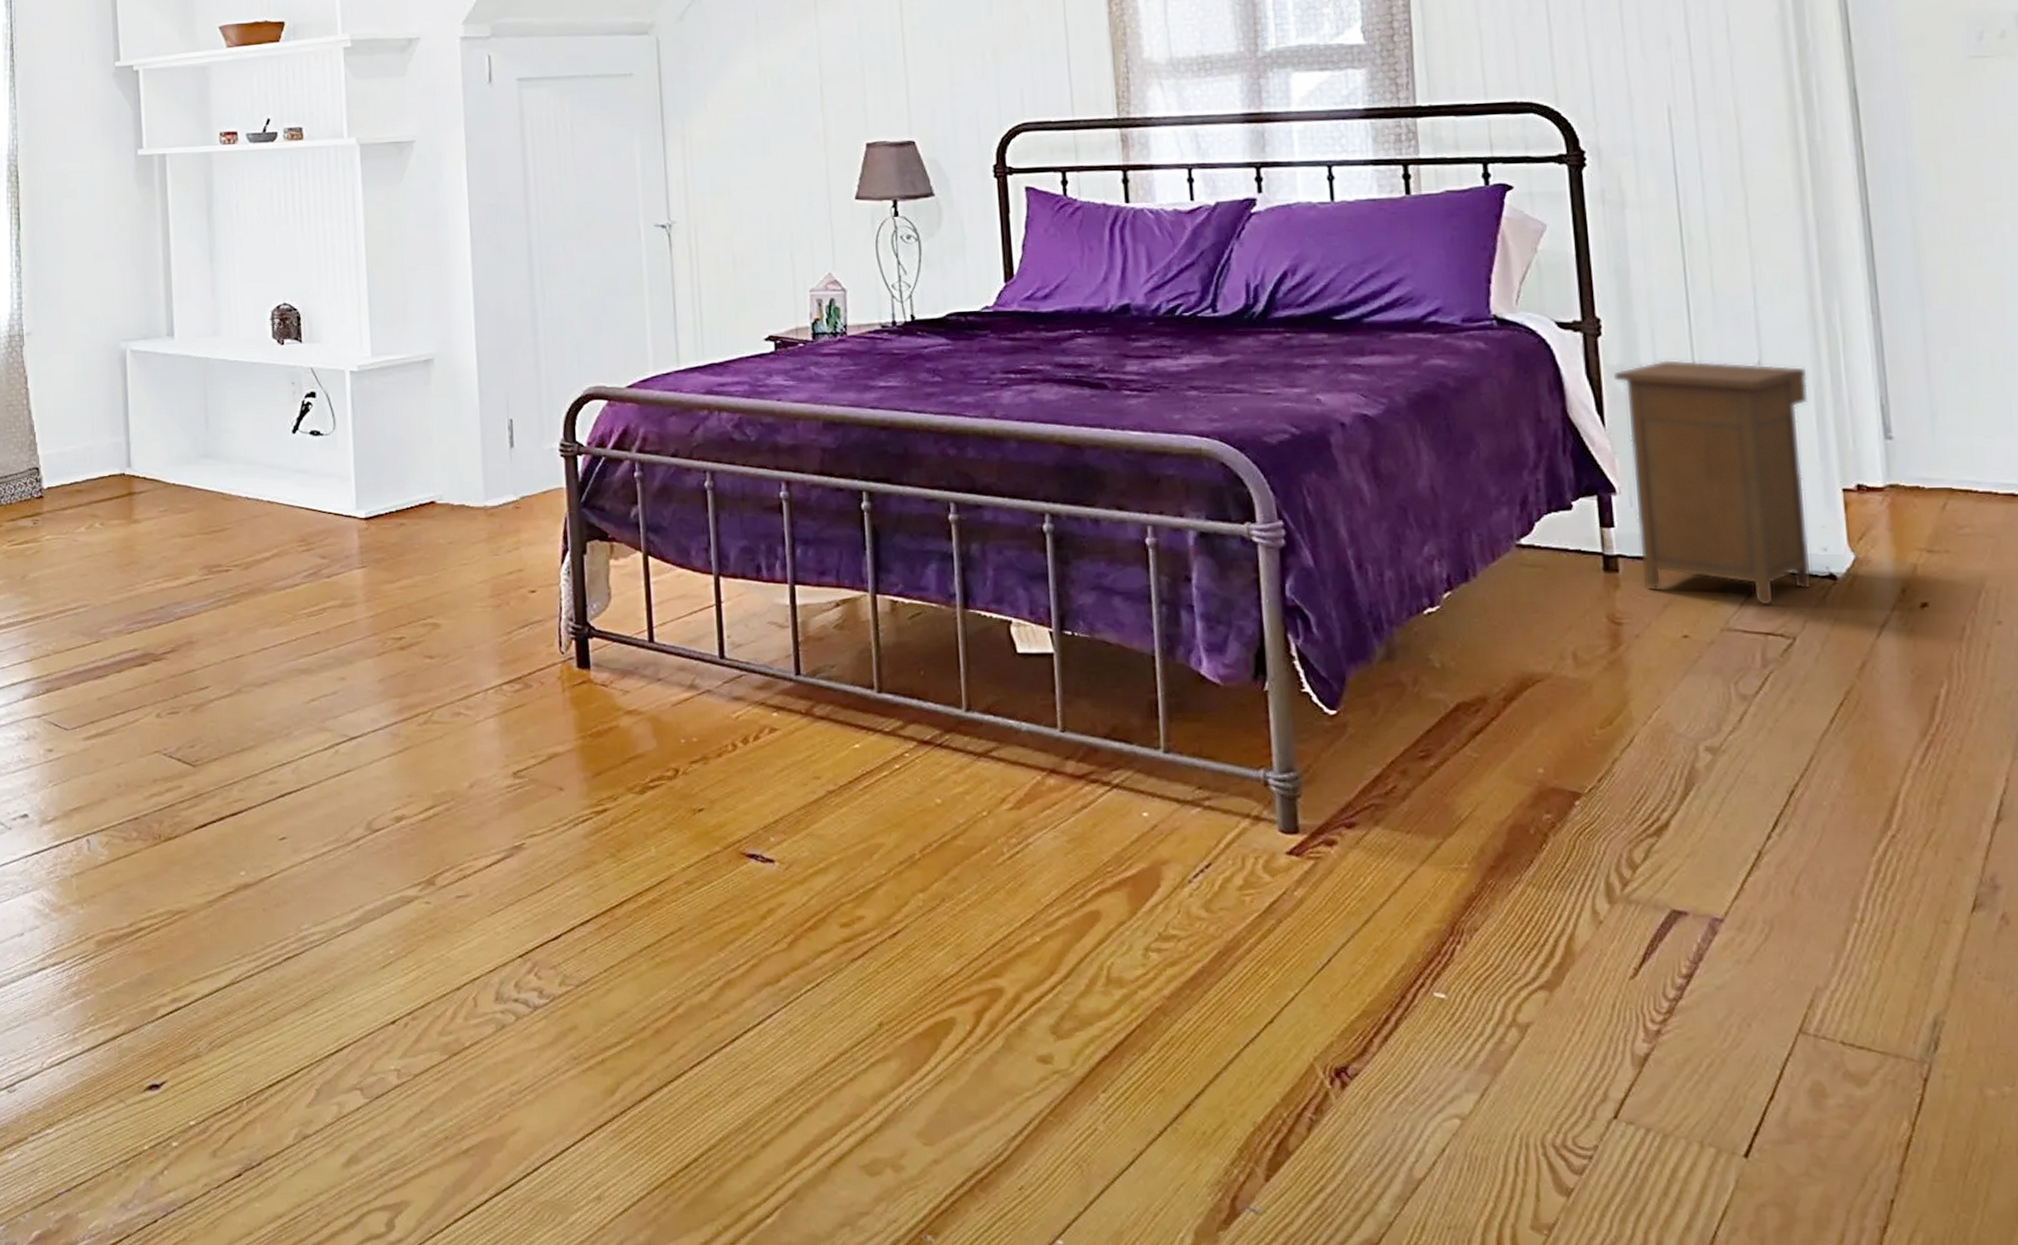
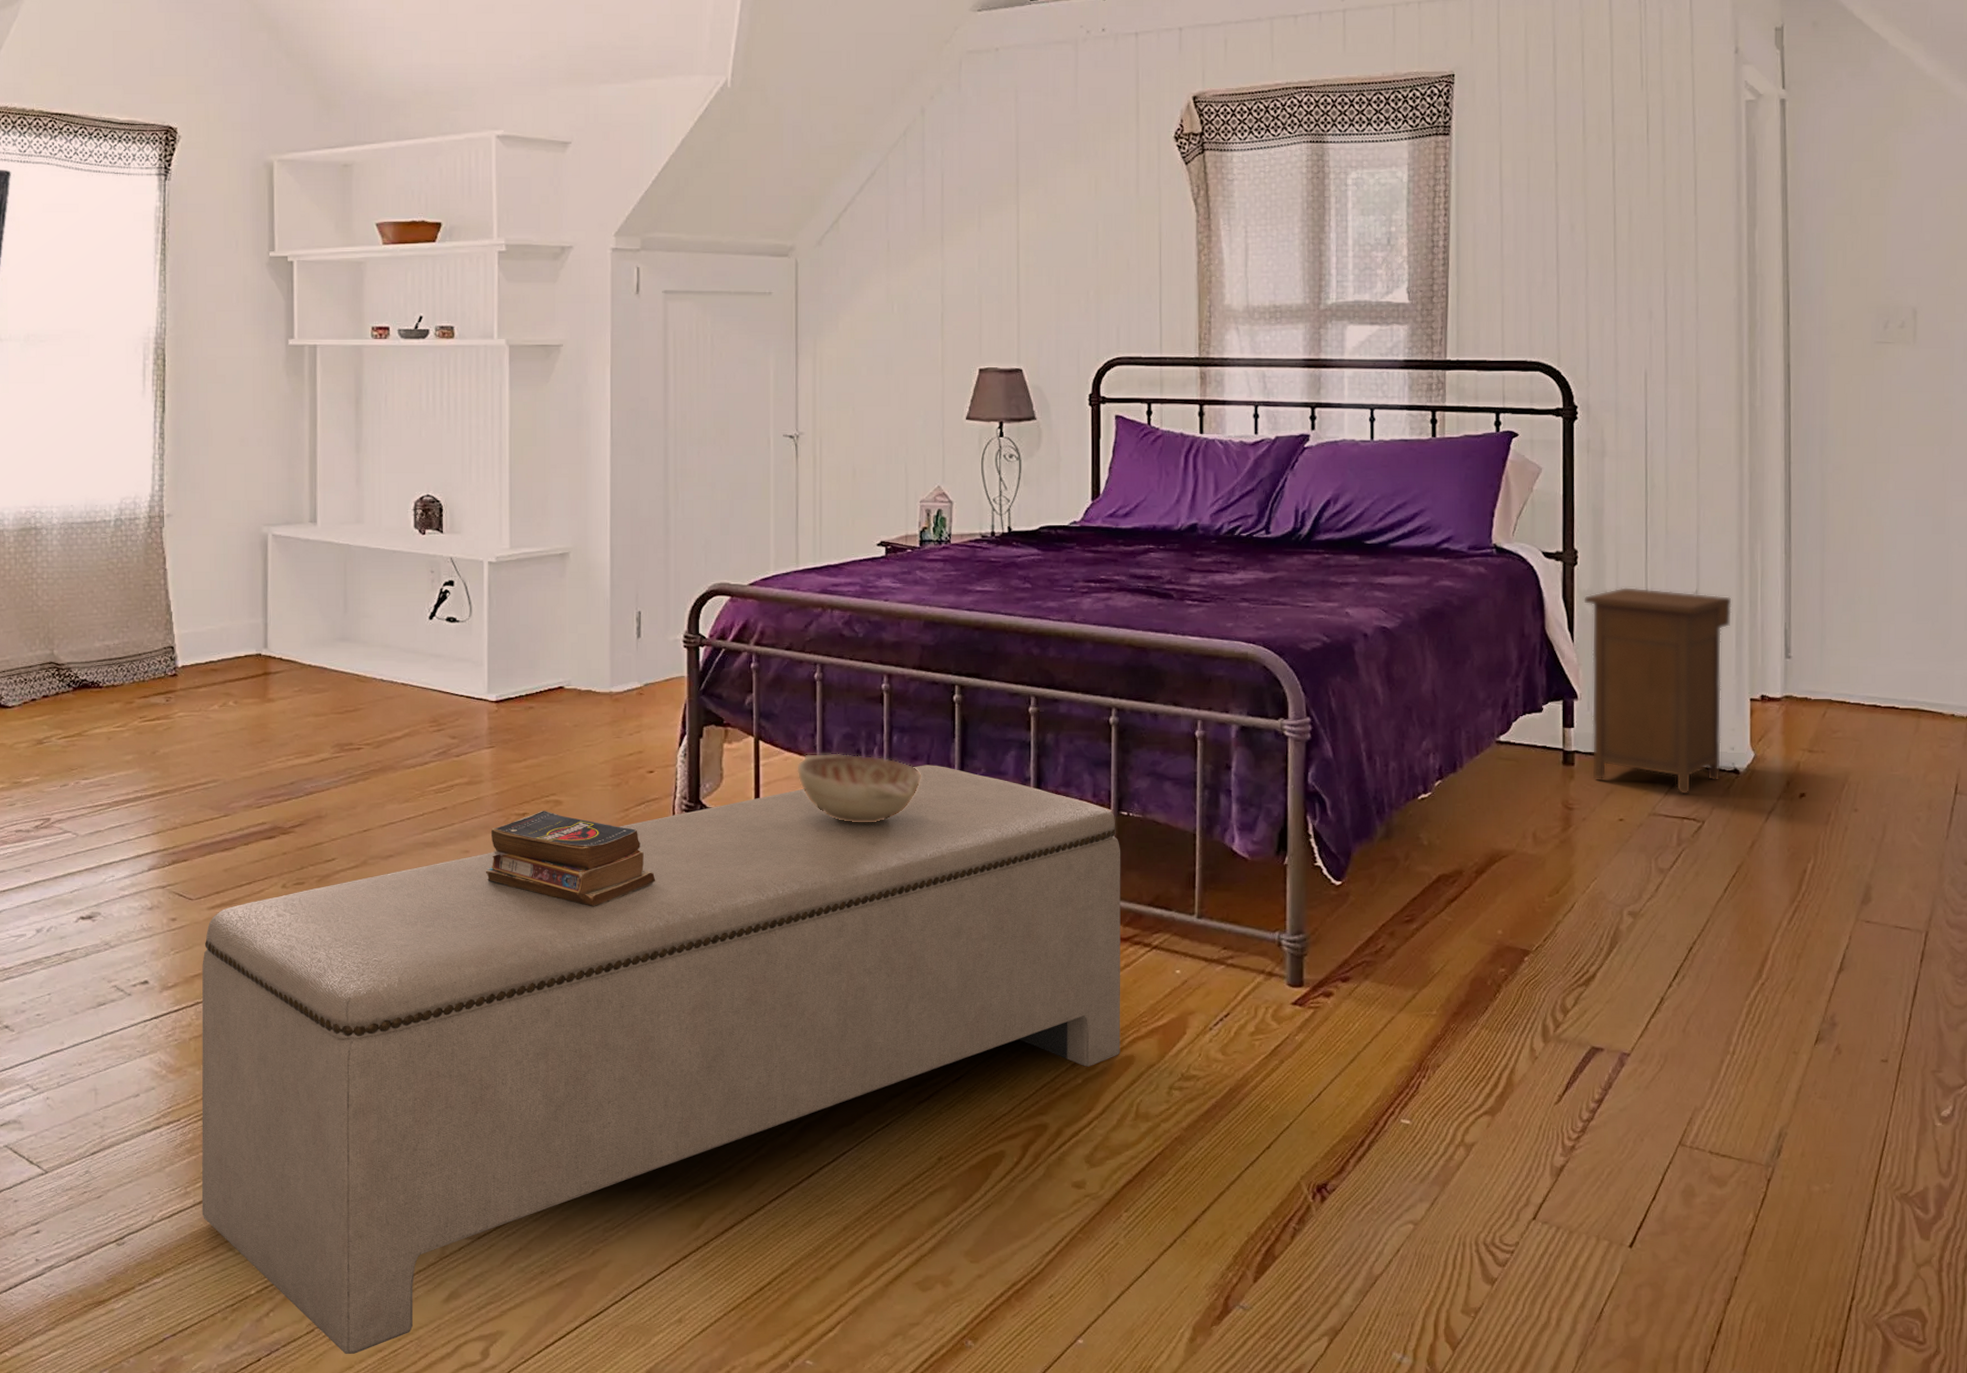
bench: none [80,580,1084,1219] -> present [201,765,1121,1354]
books: none [363,635,545,738] -> present [485,811,656,907]
decorative bowl: none [691,568,831,646] -> present [797,753,921,823]

